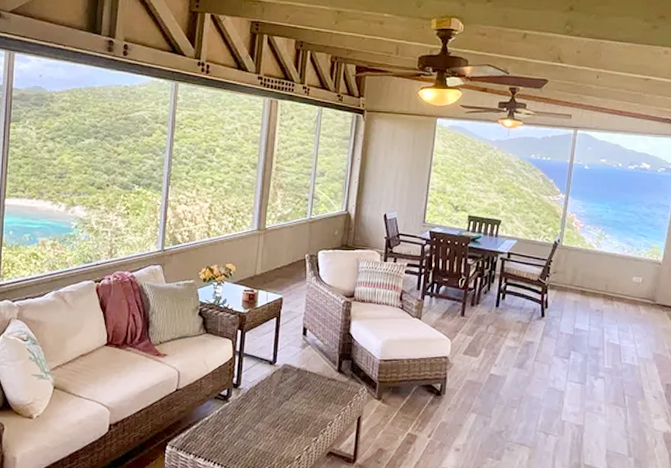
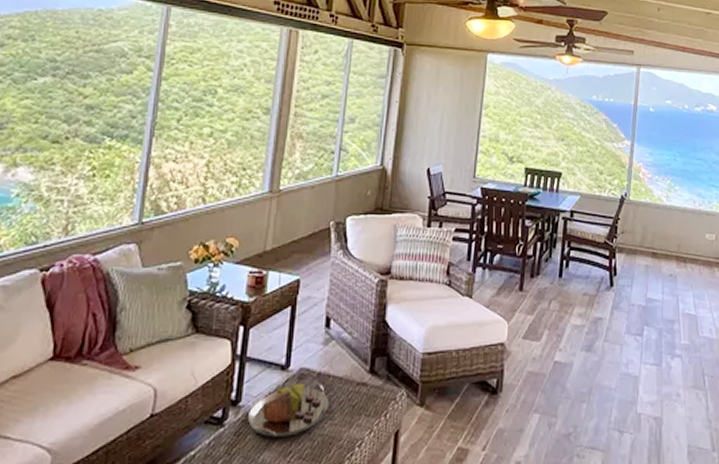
serving tray: none [246,375,307,413] -> present [248,381,330,438]

